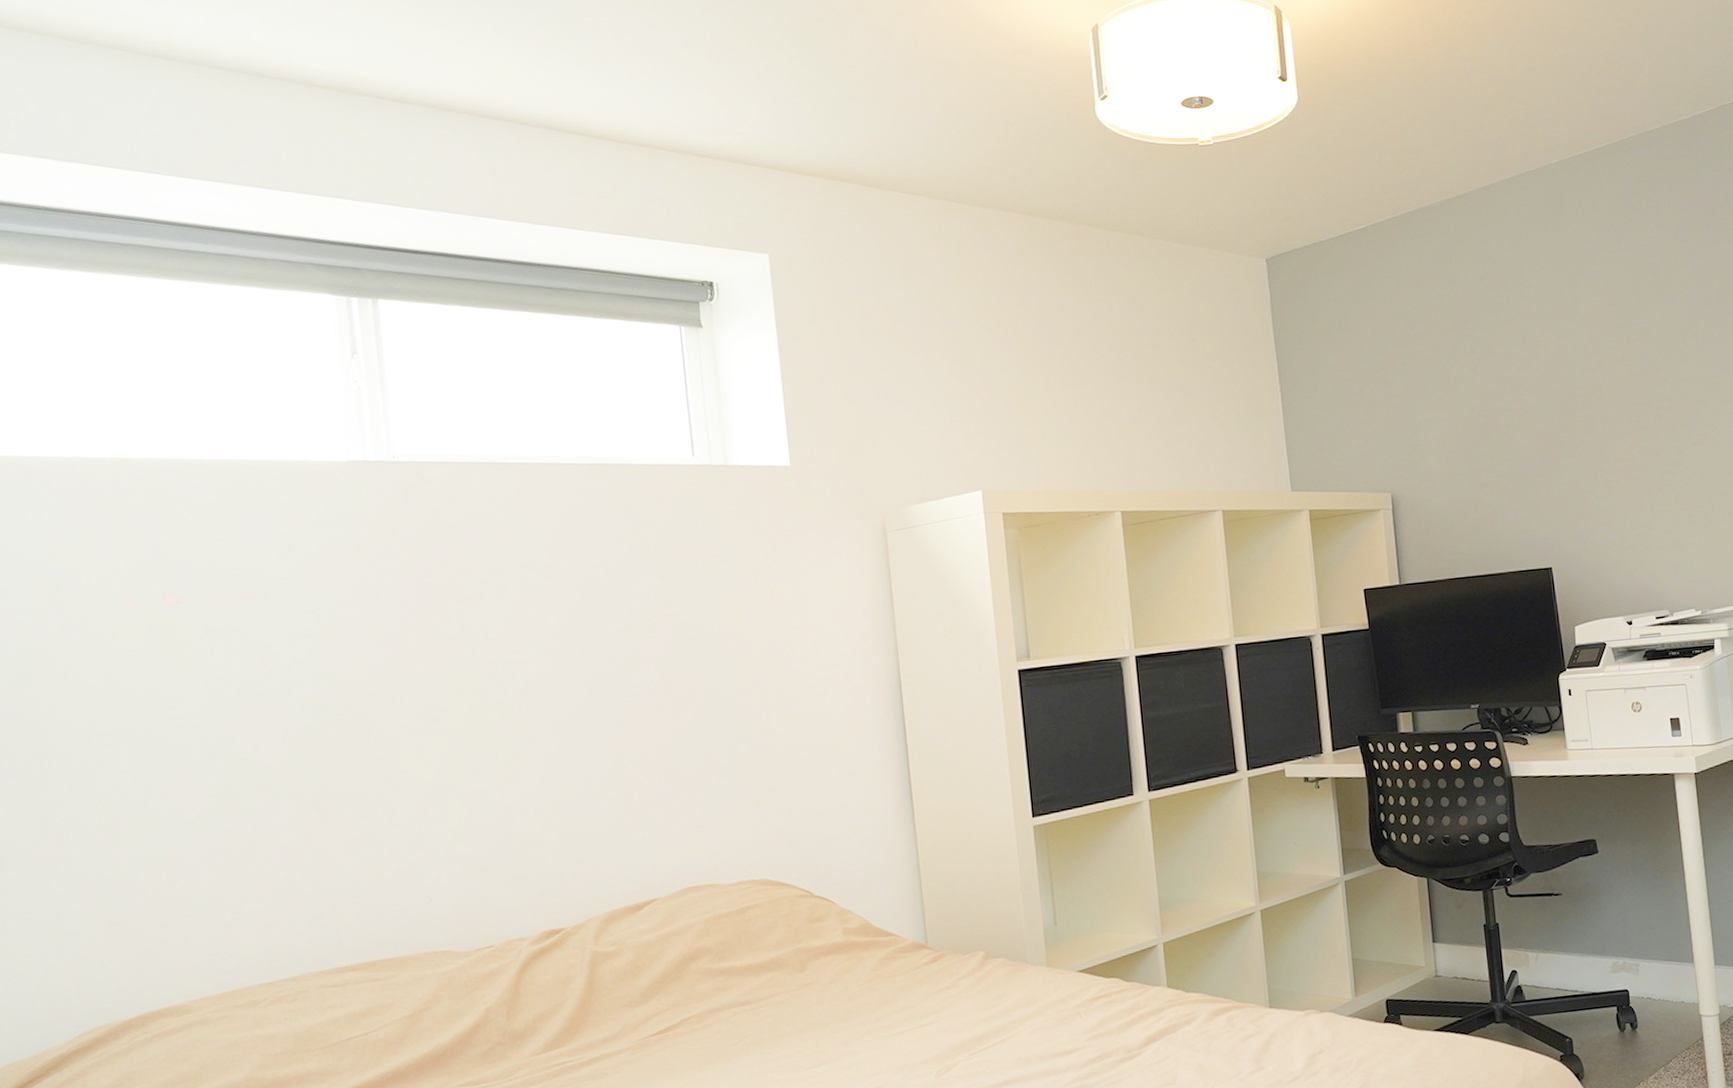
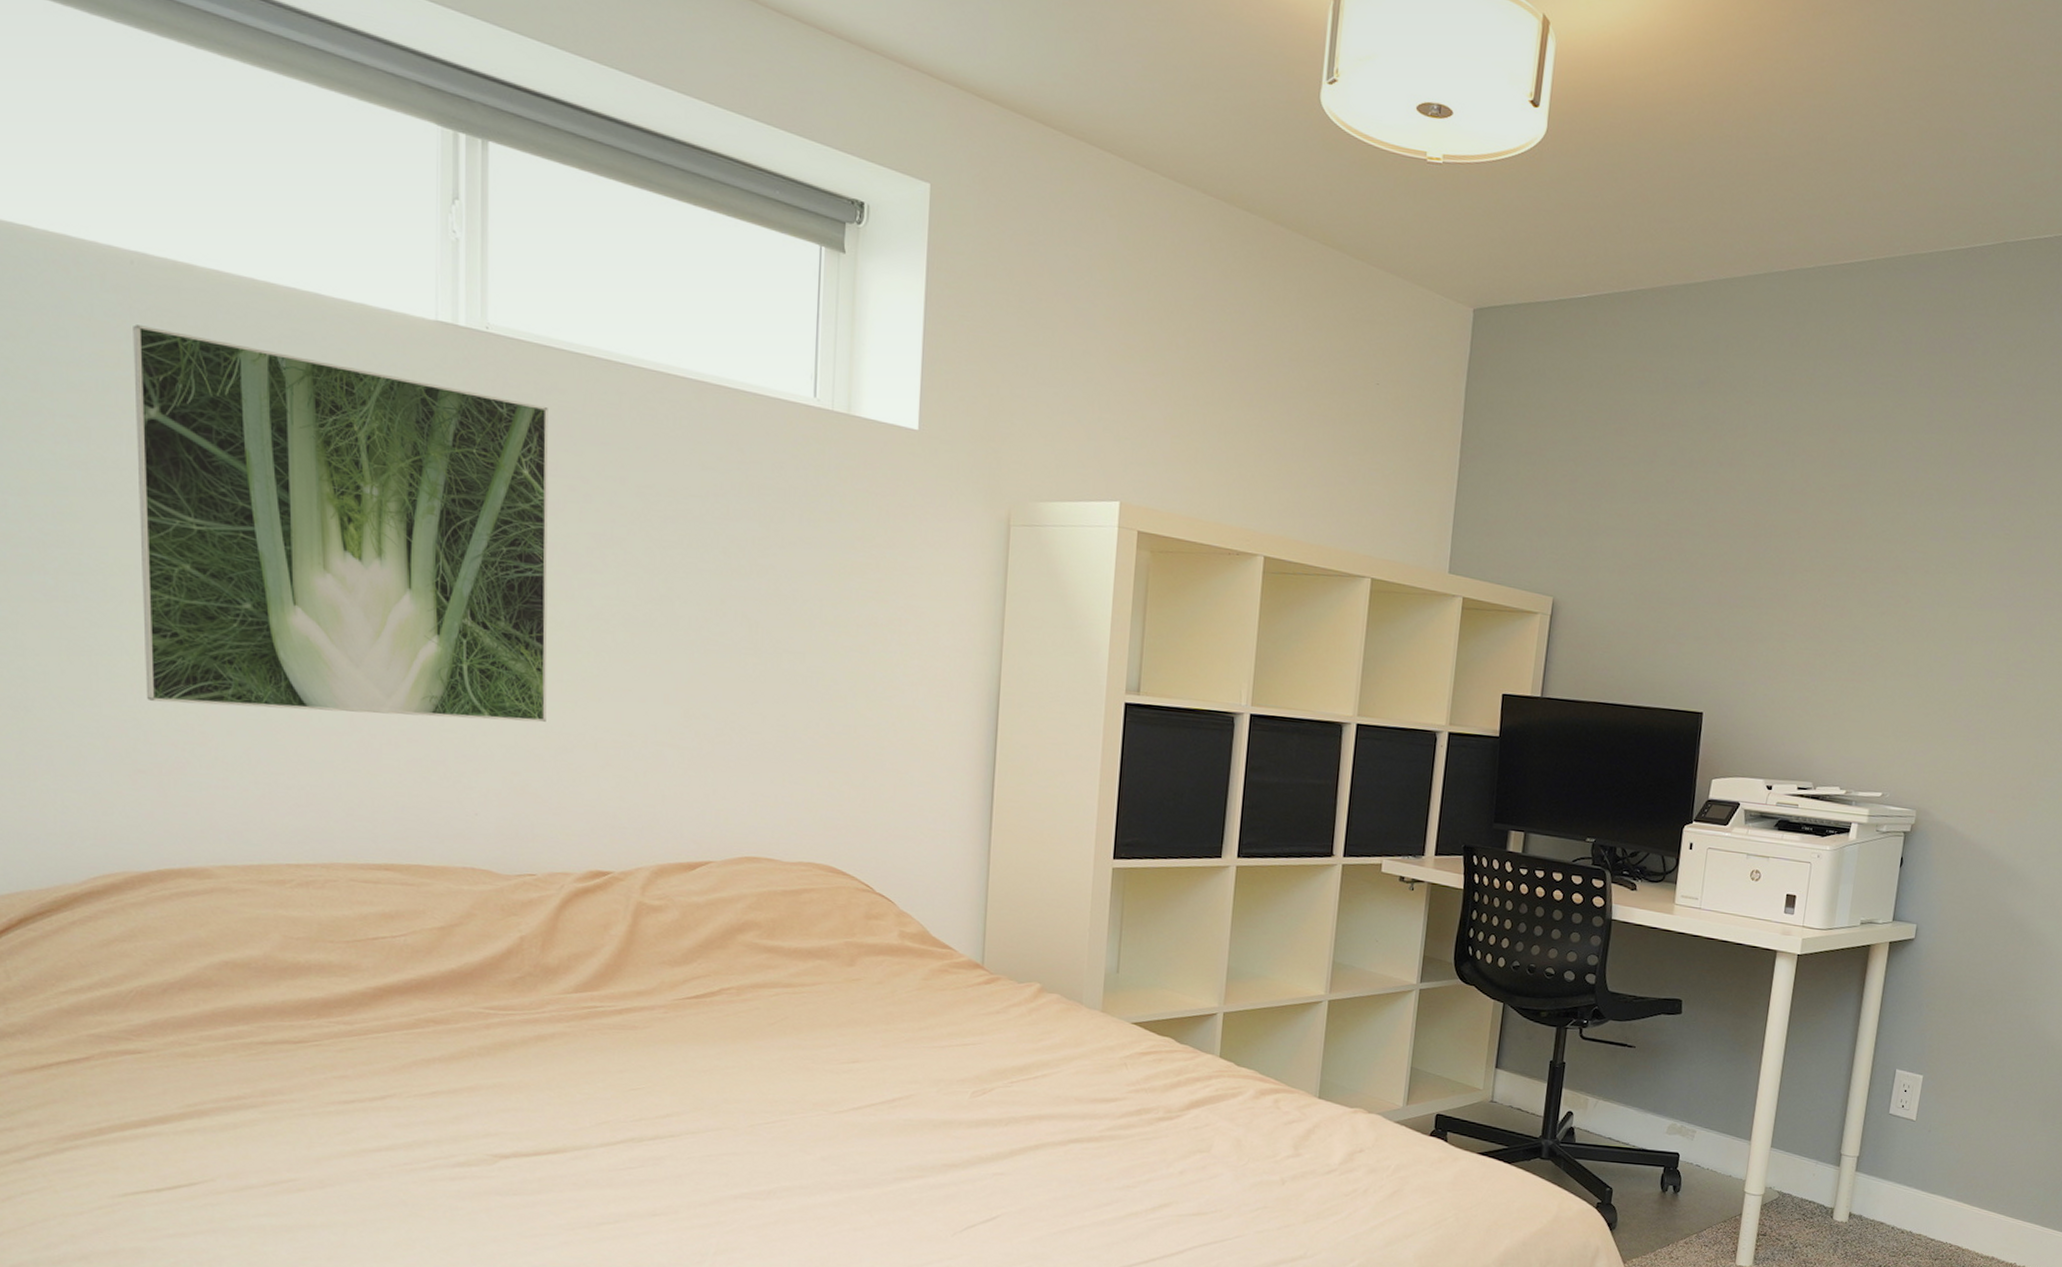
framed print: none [79,515,487,856] -> present [133,324,548,723]

